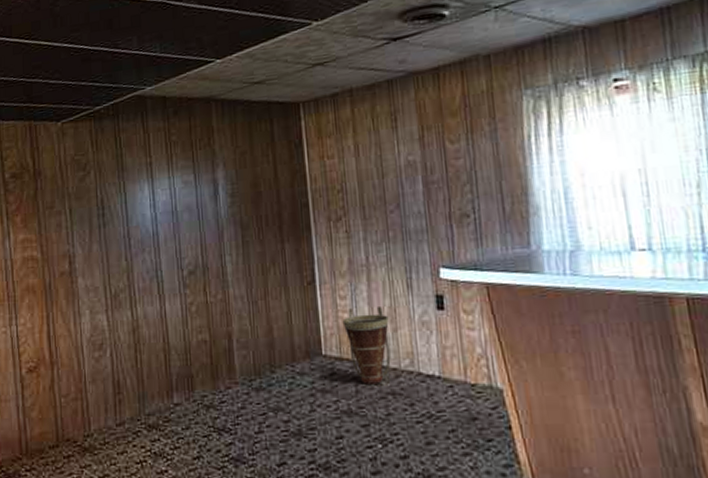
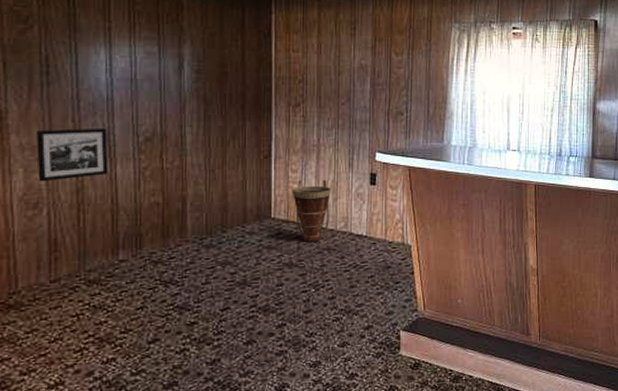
picture frame: none [98,264,159,323] -> present [36,127,109,182]

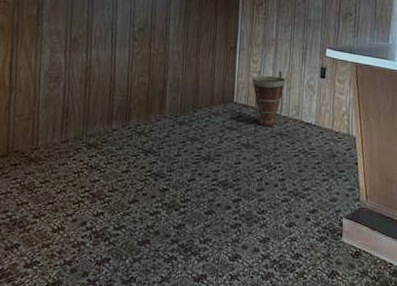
picture frame: present [36,127,109,182] -> none [59,18,112,61]

